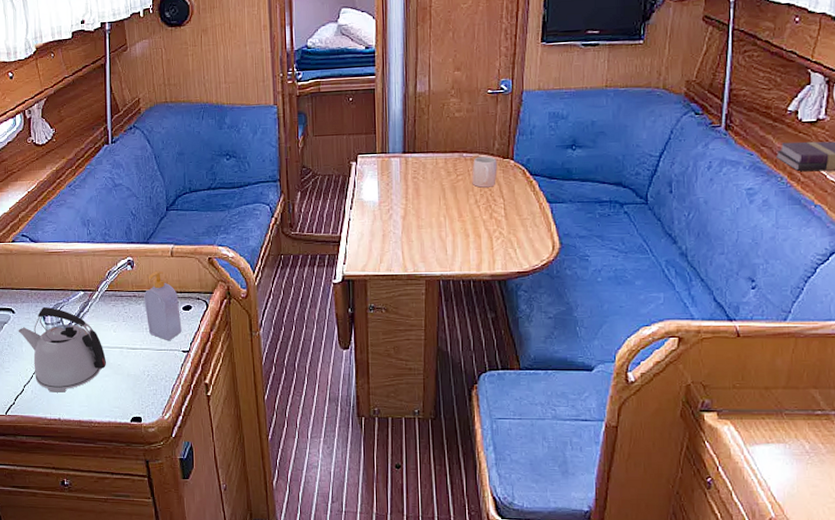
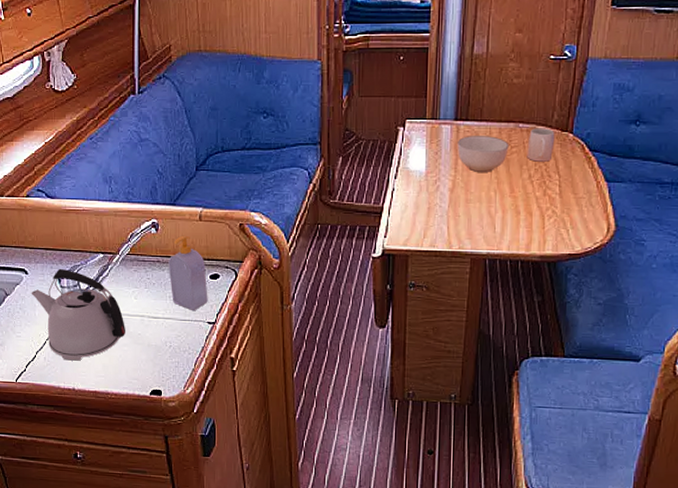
bowl: none [407,165,455,201] -> present [458,135,509,173]

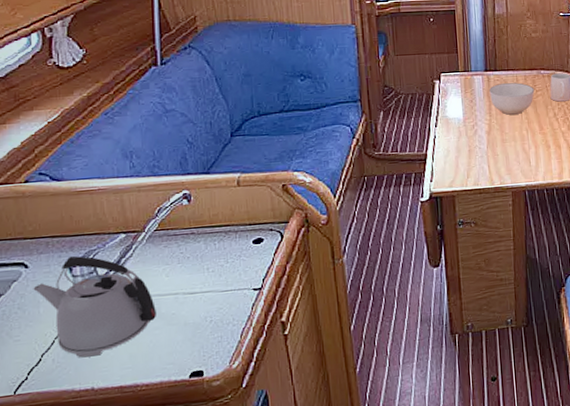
soap bottle: present [168,235,208,311] -> none [204,202,252,280]

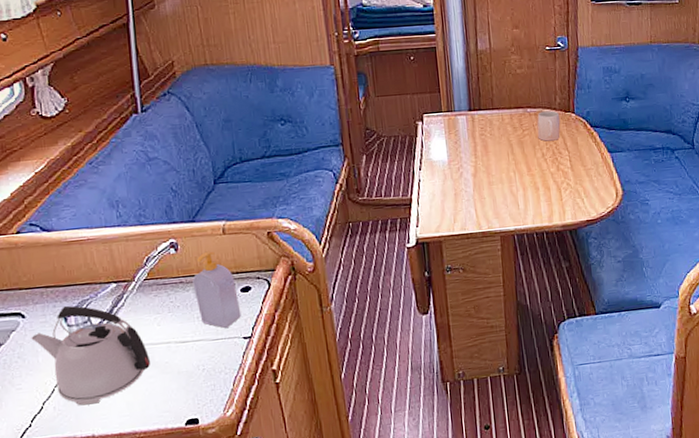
soap bottle: none [204,202,252,280] -> present [192,251,241,329]
bowl: present [489,82,535,116] -> none [474,122,521,157]

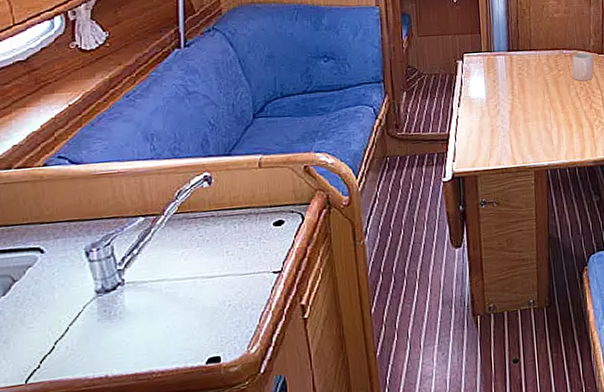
kettle: present [31,305,150,406] -> none [48,240,174,345]
soap bottle: present [192,251,241,329] -> none [224,184,272,263]

